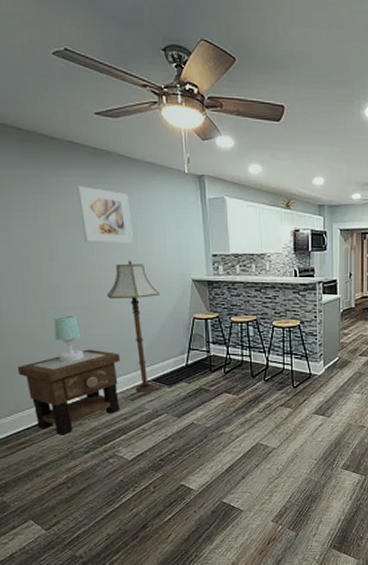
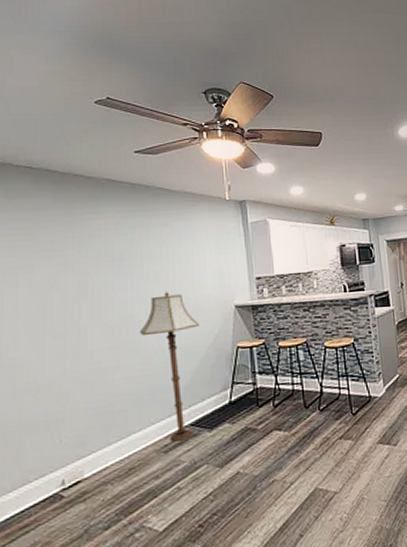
side table: present [17,349,121,435] -> none [27,395,154,510]
table lamp: present [54,315,84,362] -> none [76,358,109,415]
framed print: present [77,185,133,244] -> none [113,220,171,277]

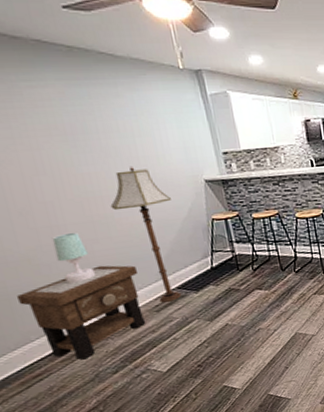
side table: none [27,395,154,510] -> present [16,265,146,360]
table lamp: none [76,358,109,415] -> present [51,232,95,284]

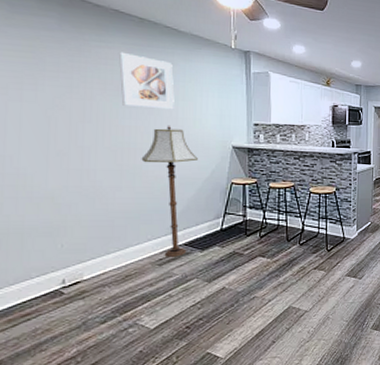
side table: present [16,265,146,360] -> none [30,213,151,305]
table lamp: present [51,232,95,284] -> none [78,177,110,225]
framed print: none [55,89,132,151] -> present [119,51,175,110]

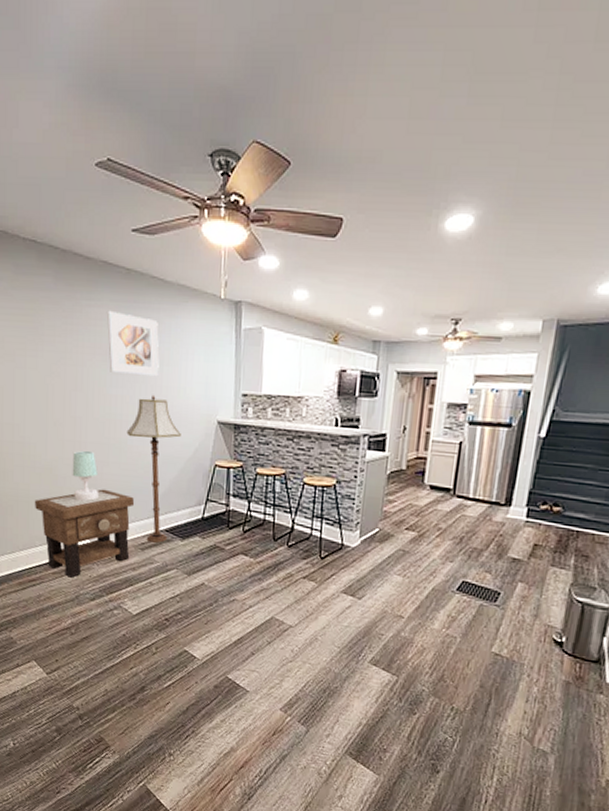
side table: none [30,213,151,305] -> present [34,489,135,578]
table lamp: none [78,177,110,225] -> present [72,450,98,501]

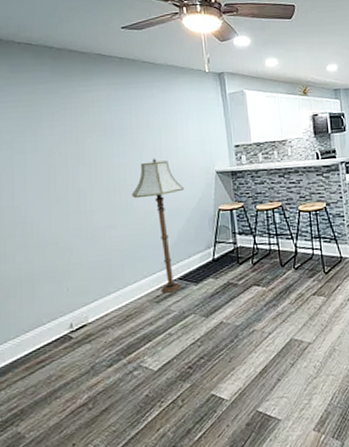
side table: present [34,489,135,578] -> none [39,251,146,349]
table lamp: present [72,450,98,501] -> none [78,218,108,268]
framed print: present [107,310,160,377] -> none [104,92,157,145]

